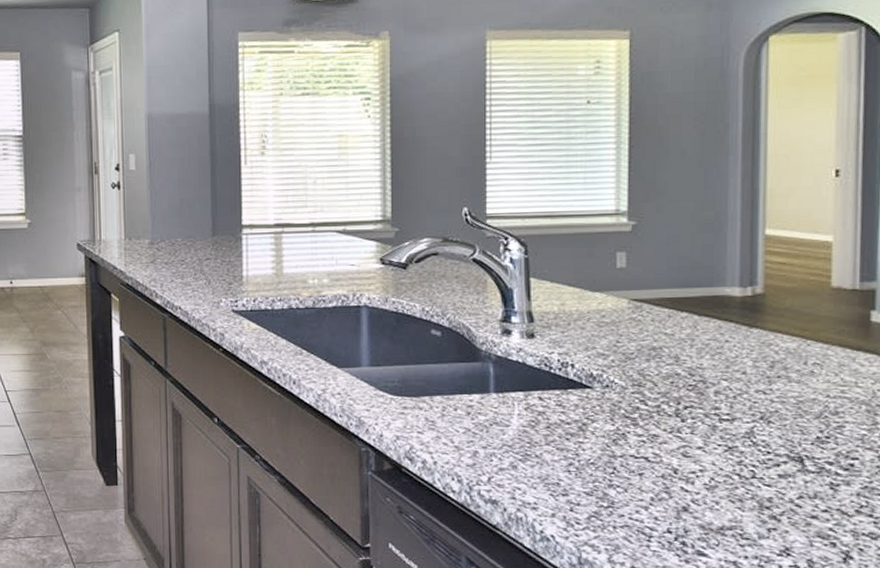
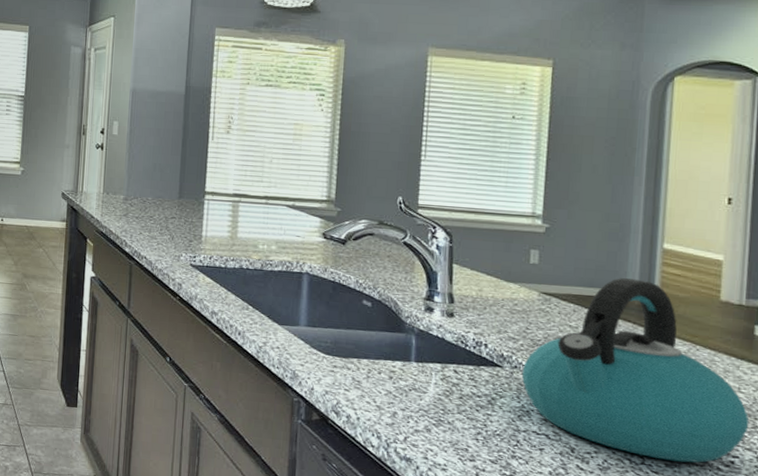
kettle: none [614,273,869,471] -> present [521,278,749,463]

